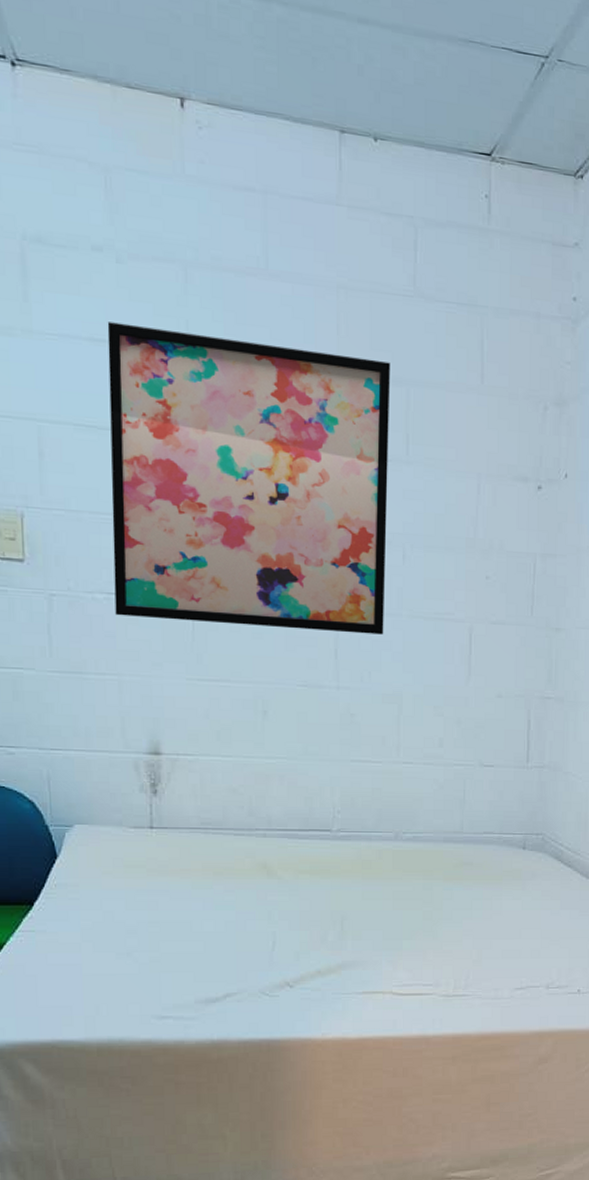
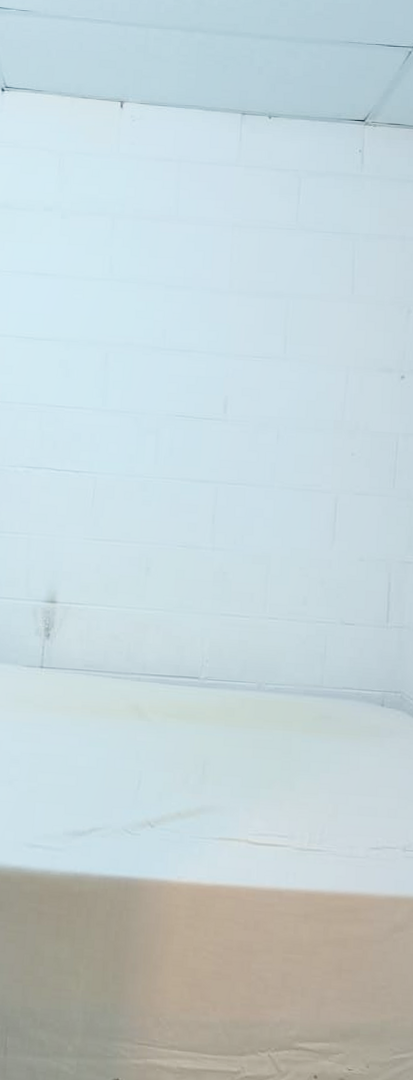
wall art: present [107,322,390,635] -> none [31,260,274,503]

